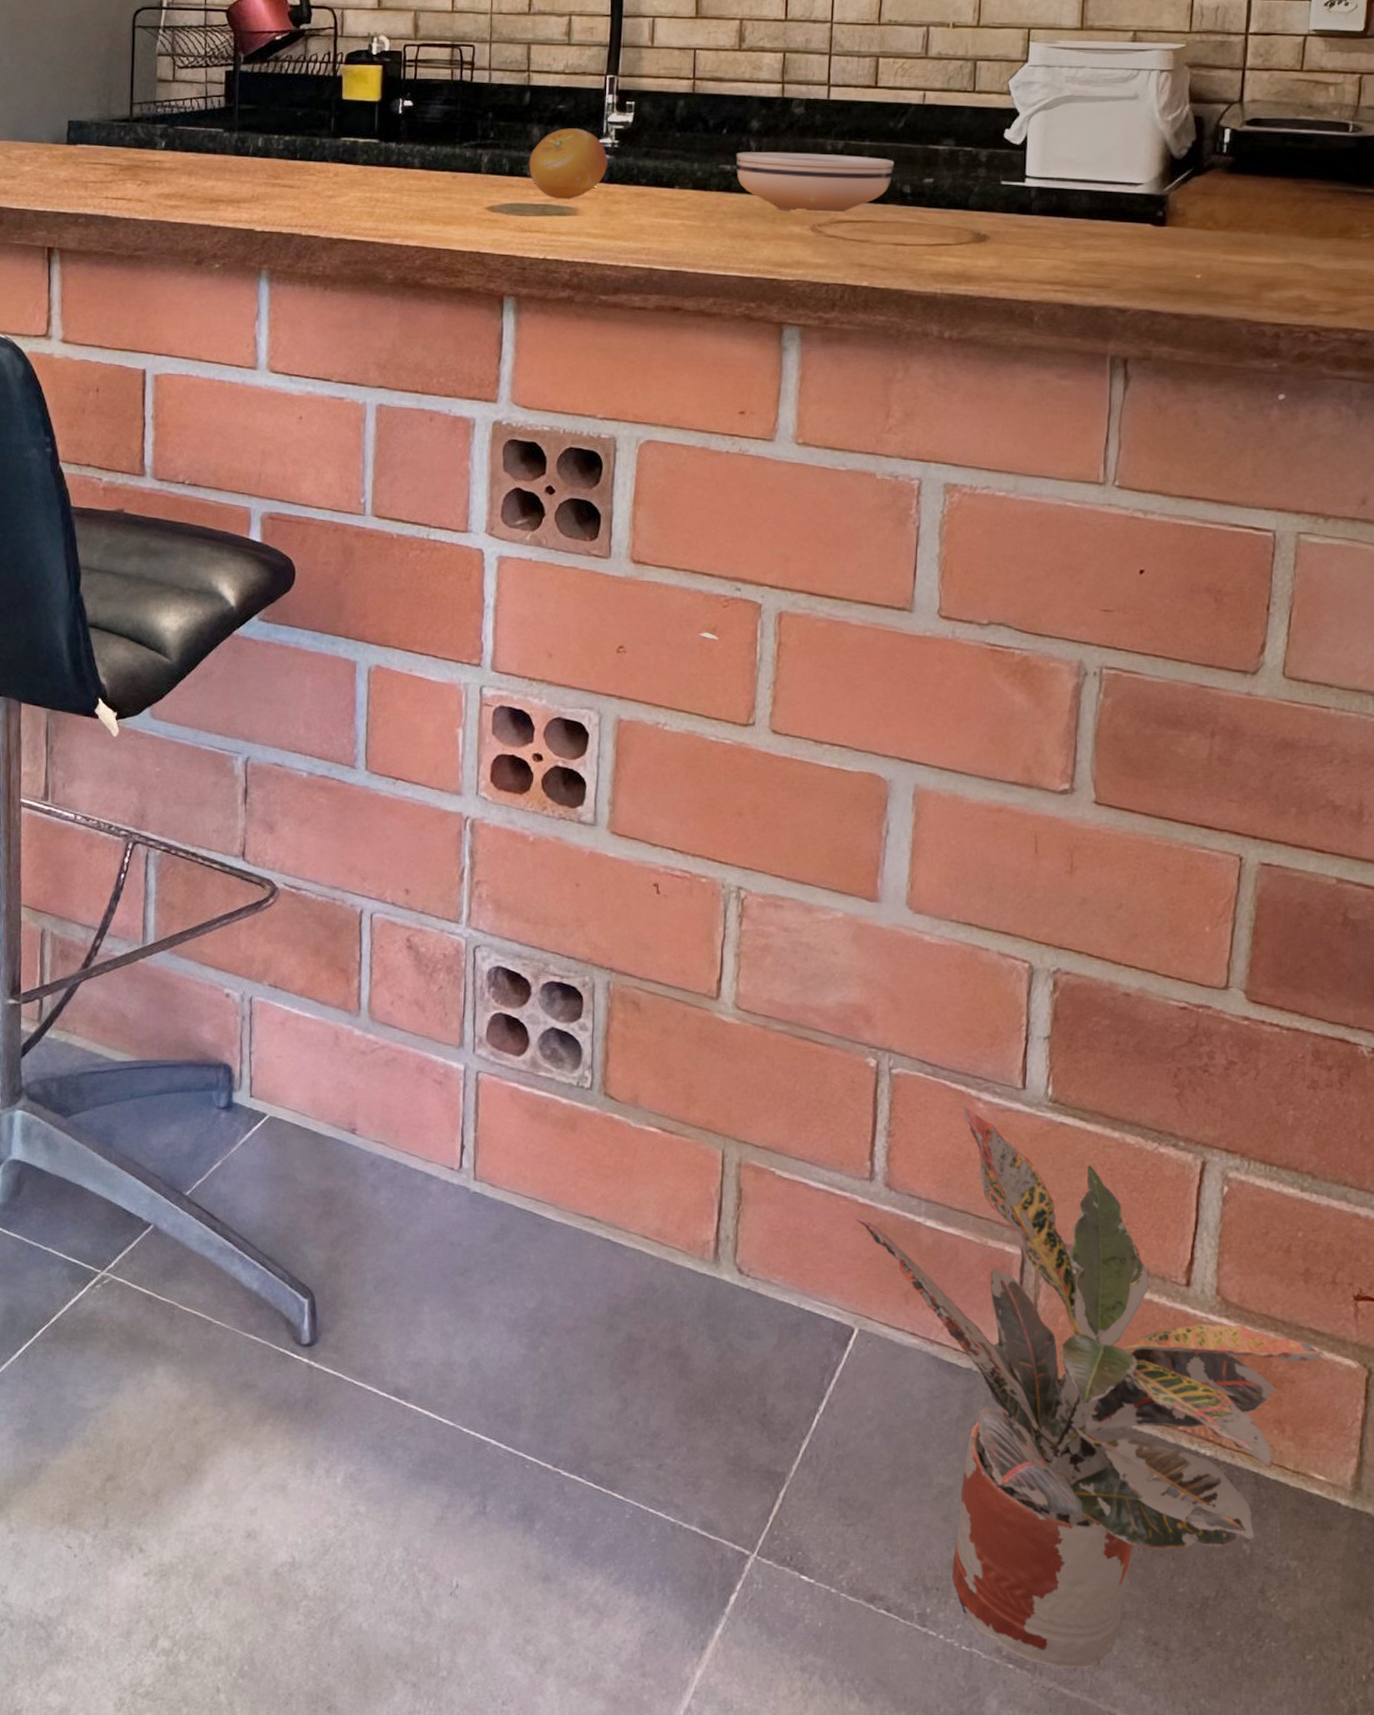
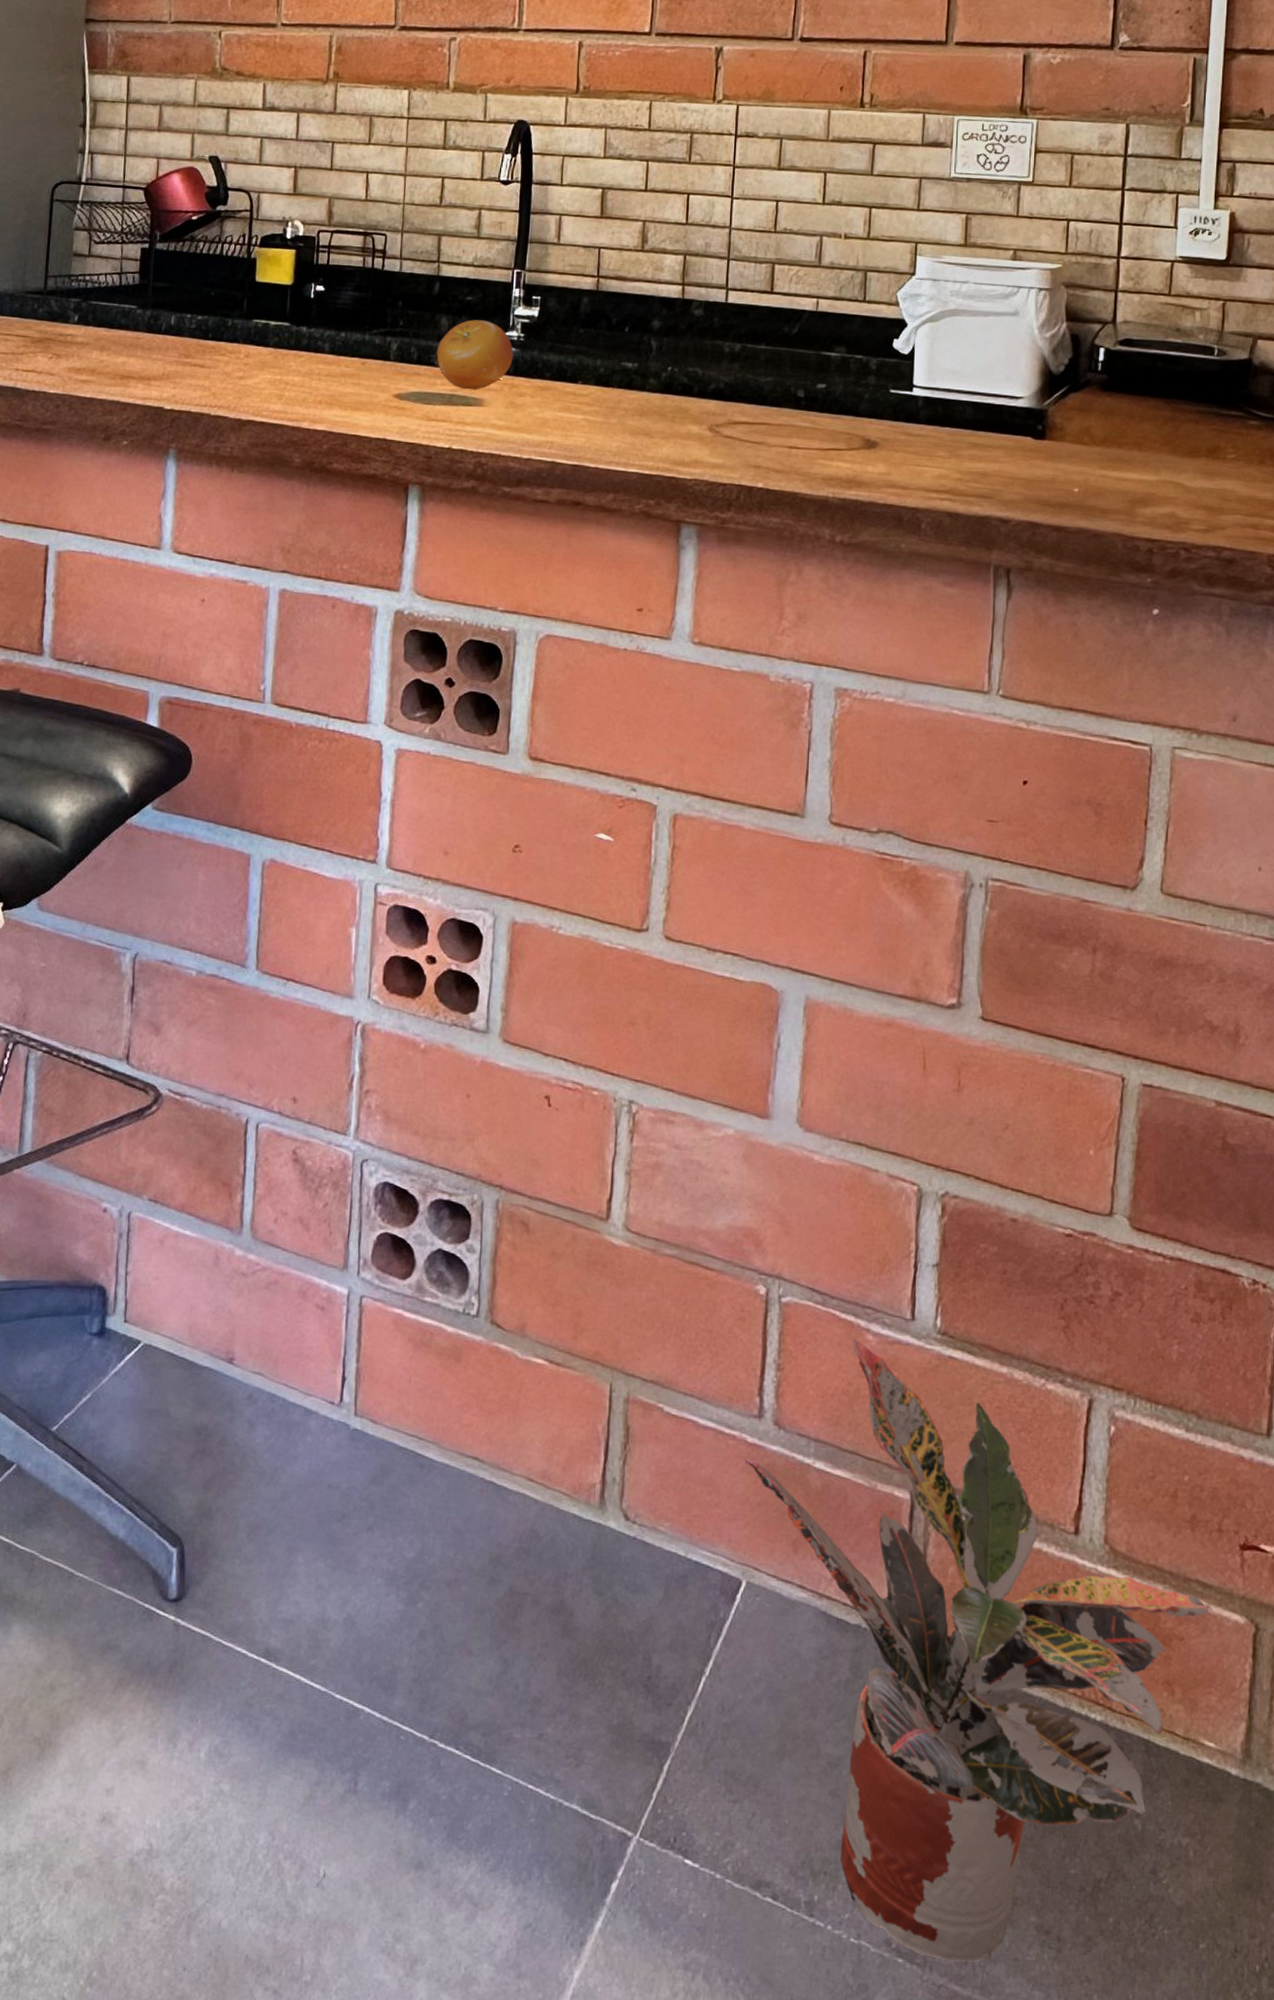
bowl: present [736,151,895,213] -> none [637,350,789,414]

